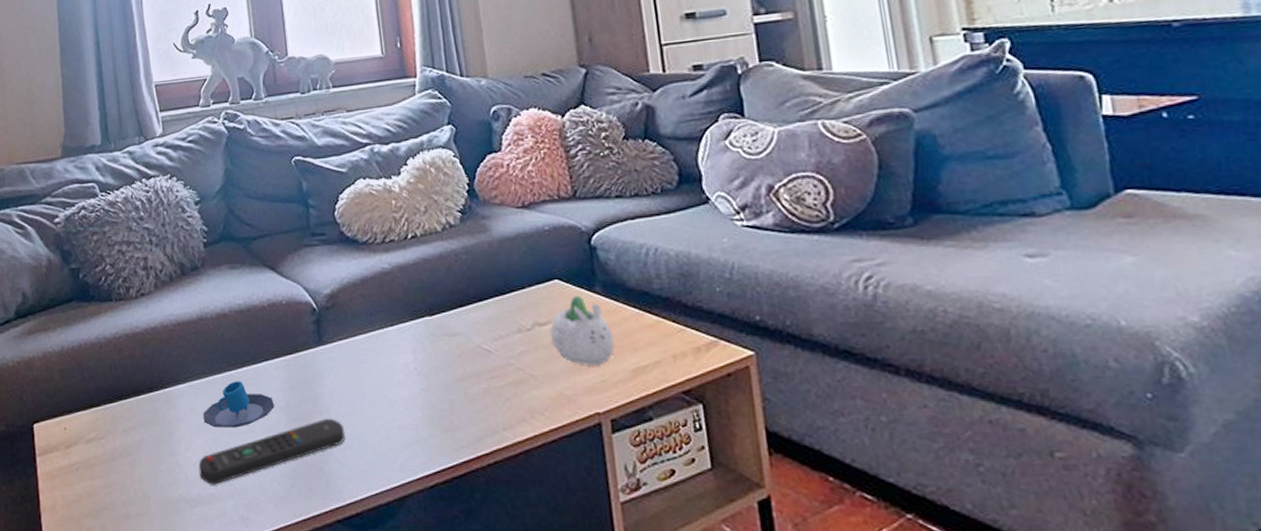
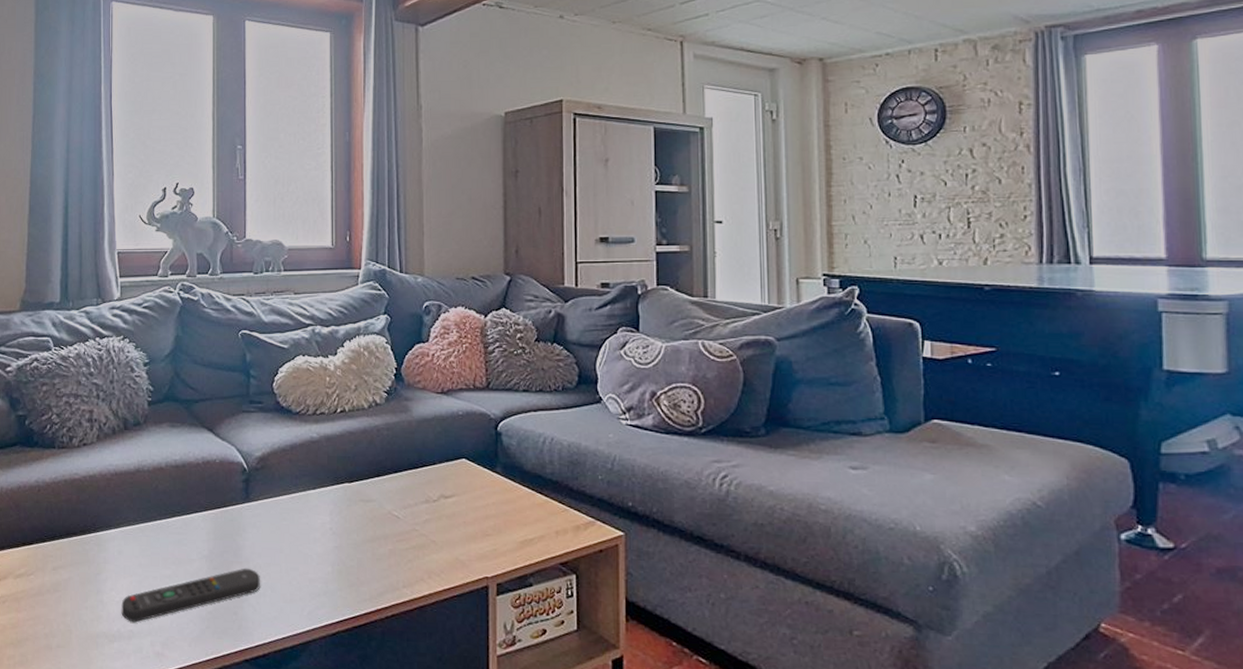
mug: present [203,381,275,428] -> none [130,529,198,572]
succulent planter: present [550,295,615,365] -> none [453,473,507,535]

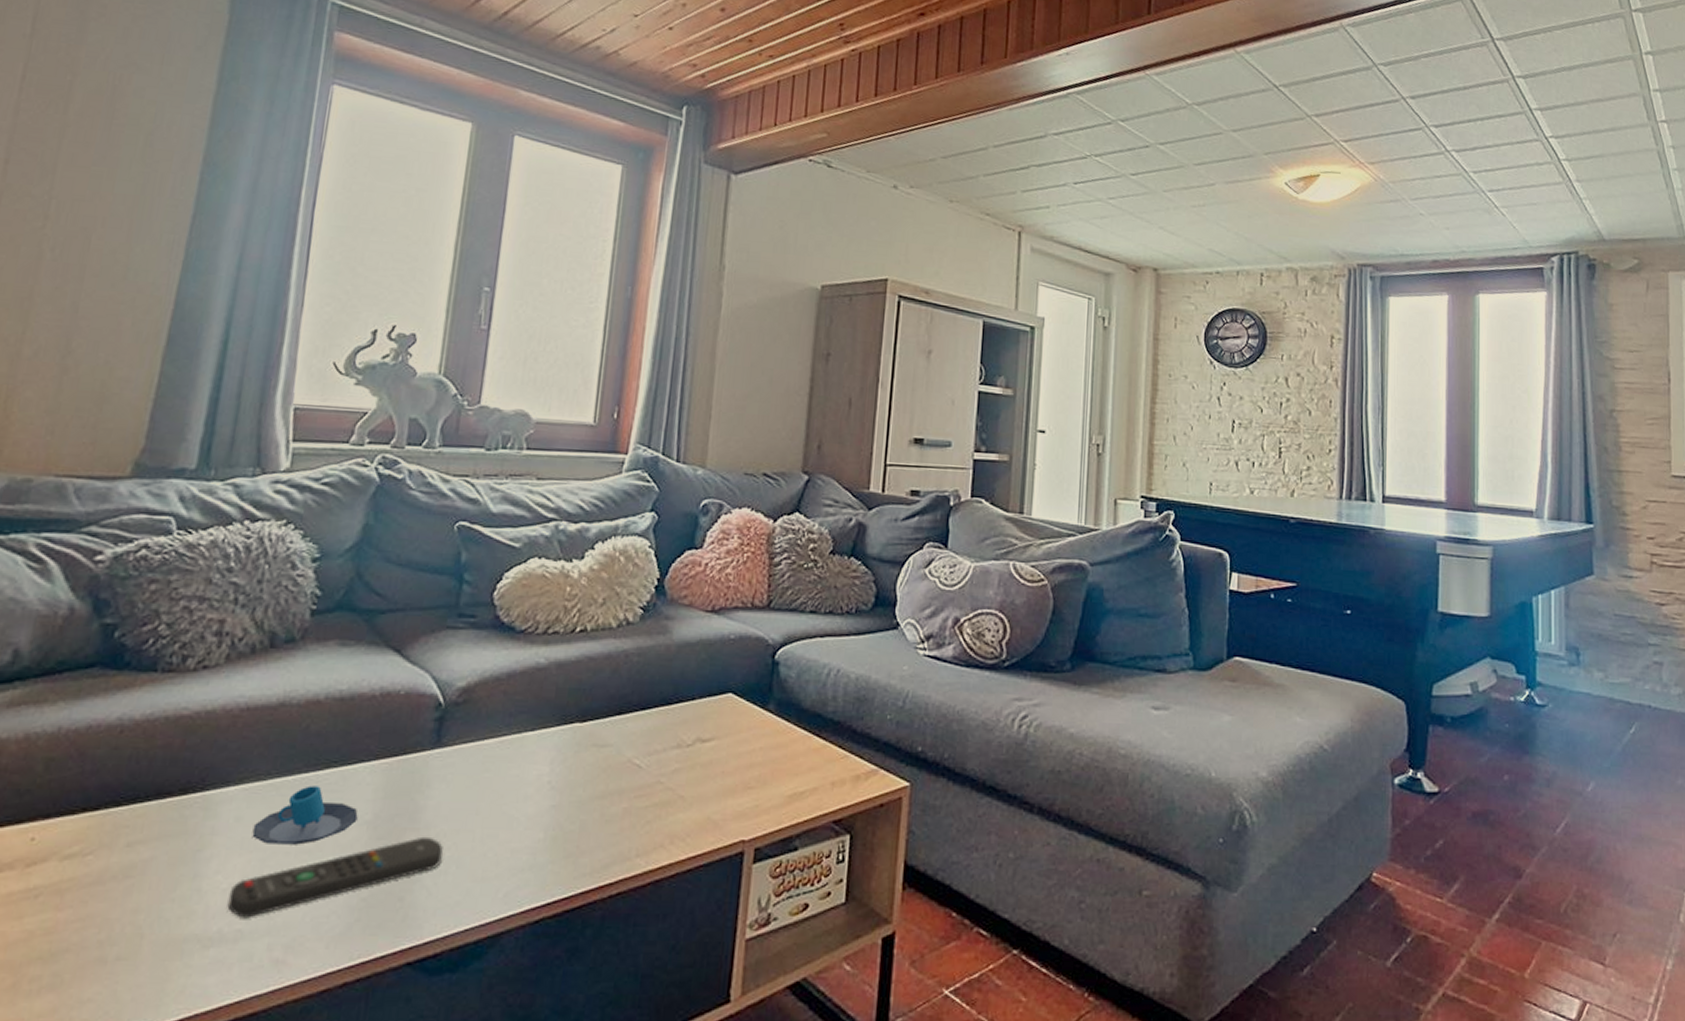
mug: none [130,529,198,572] -> present [252,785,358,845]

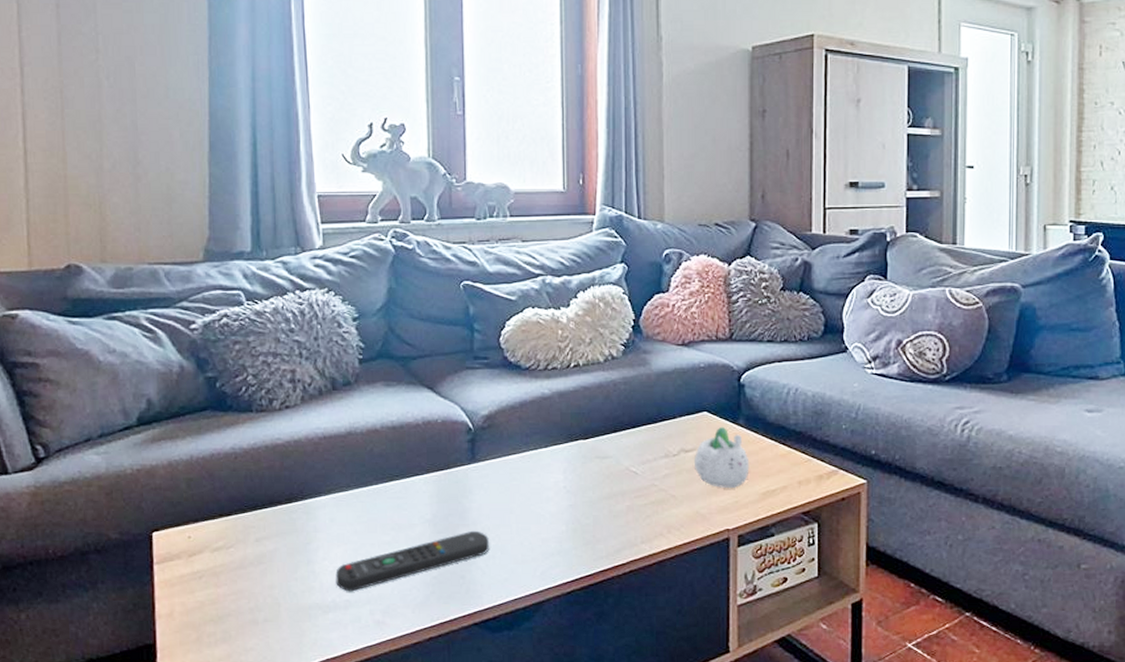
mug: present [252,785,358,845] -> none [344,494,420,538]
succulent planter: none [710,711,777,788] -> present [693,426,750,488]

